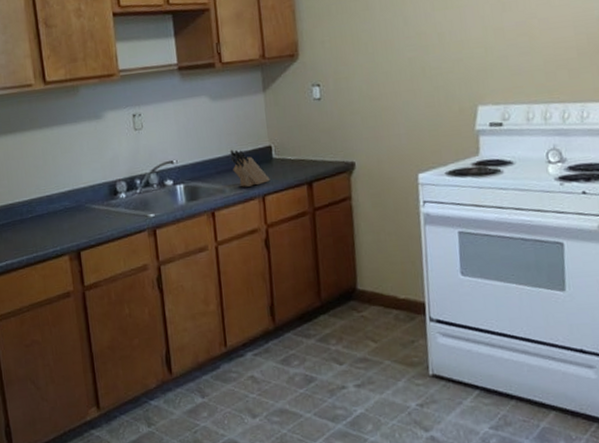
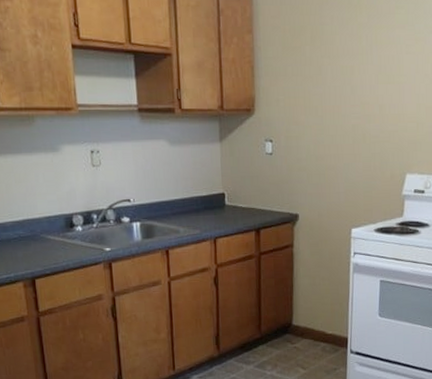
knife block: present [230,150,270,187] -> none [185,193,222,229]

